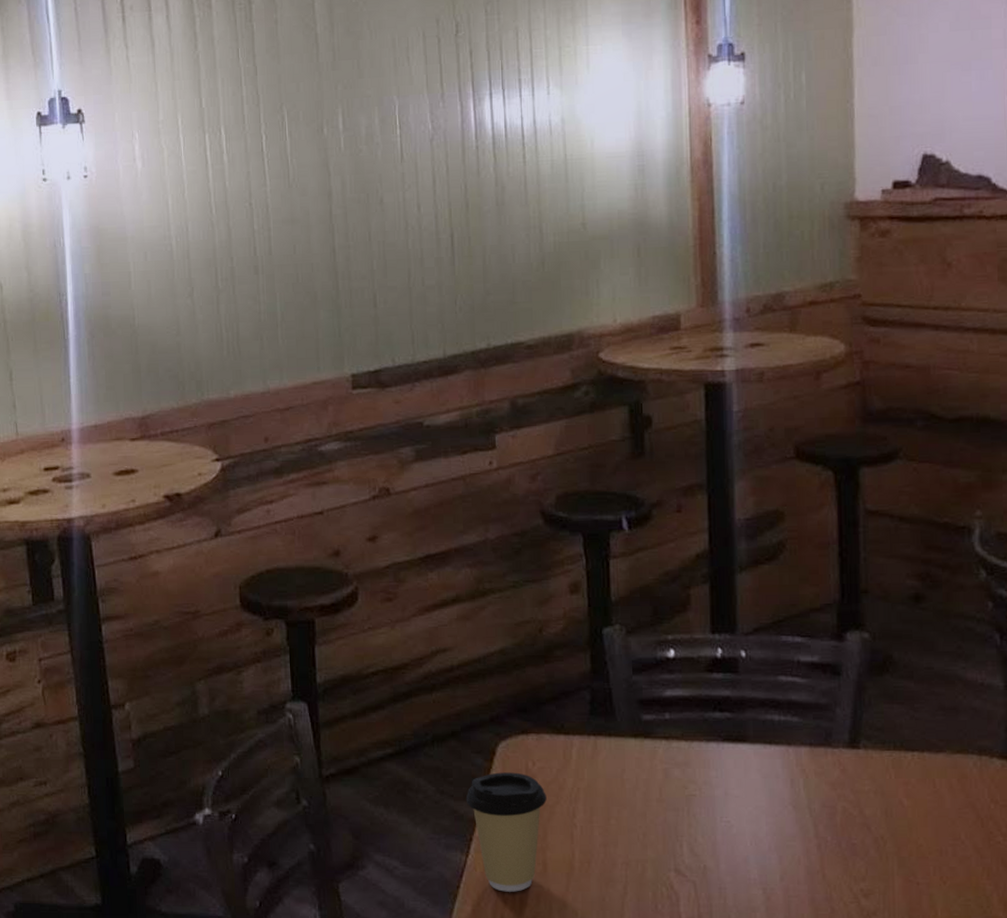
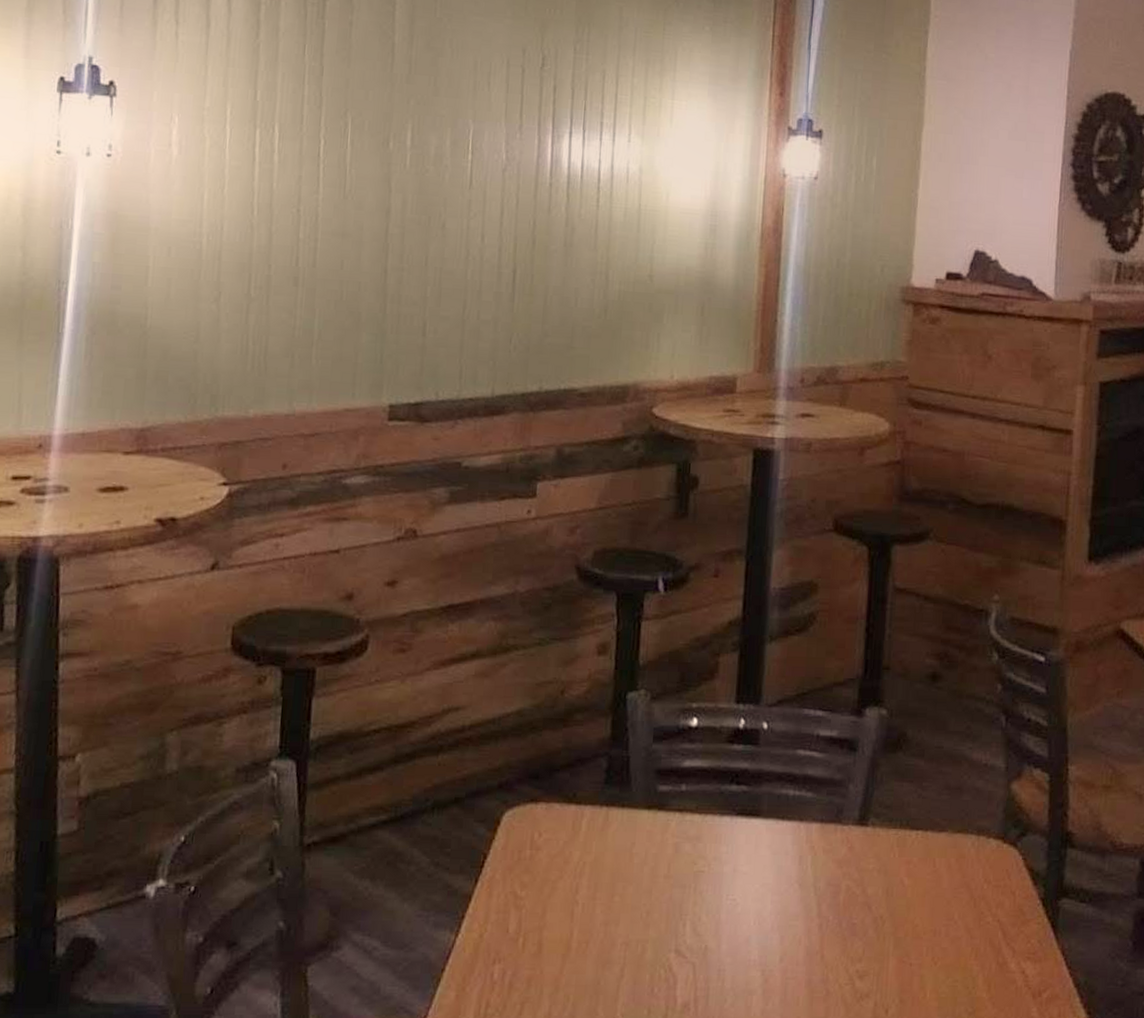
coffee cup: present [465,772,547,892] -> none [462,843,550,975]

